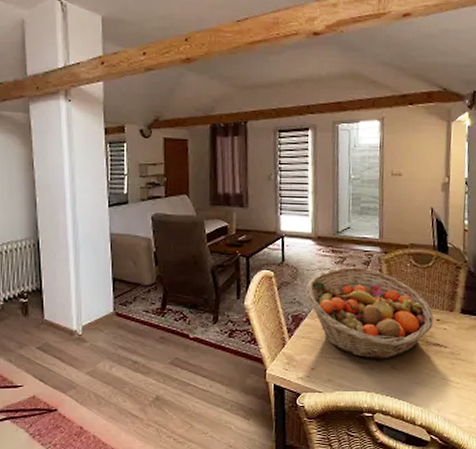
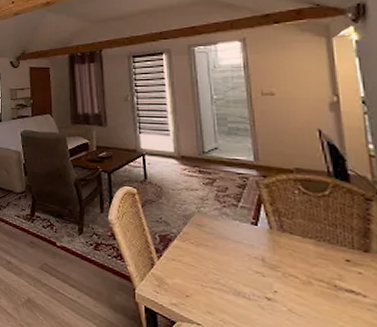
fruit basket: present [305,266,434,359] -> none [172,189,342,300]

